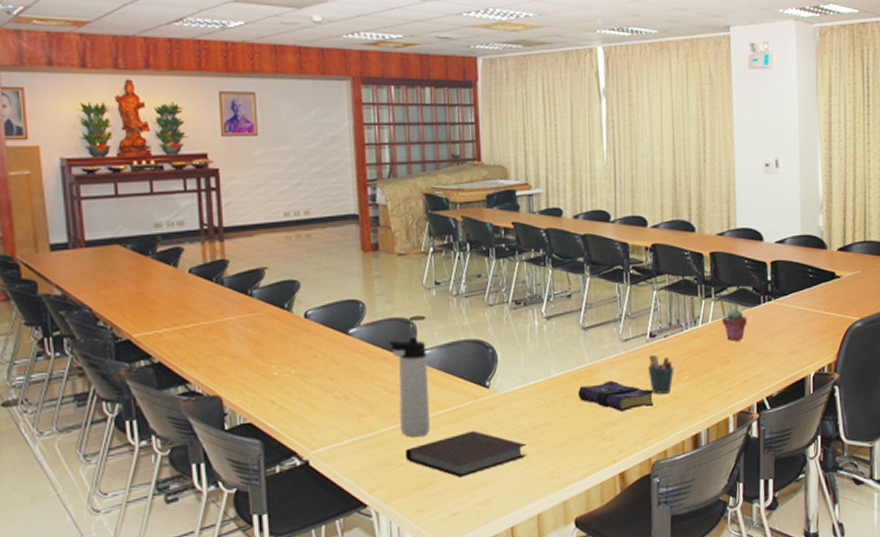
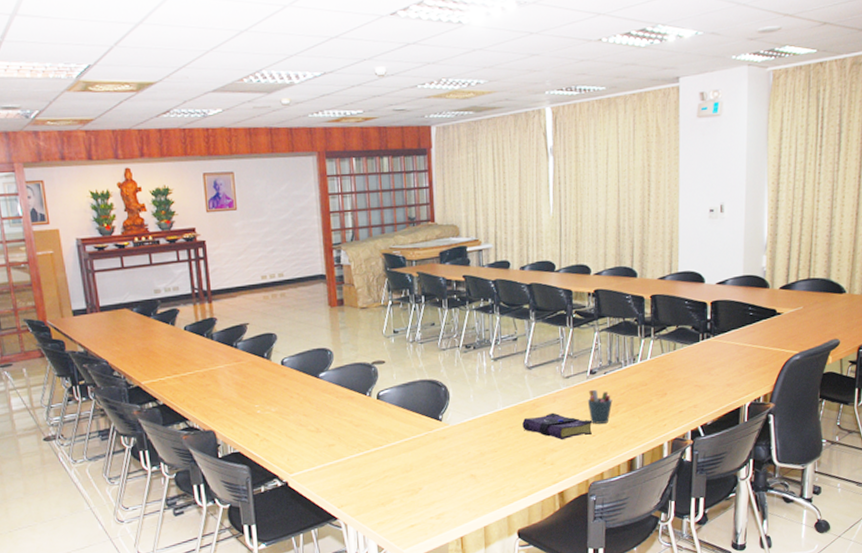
thermos bottle: present [388,337,430,437] -> none [353,379,390,463]
notebook: present [405,430,527,477] -> none [368,457,476,496]
potted succulent: present [722,309,748,341] -> none [660,346,686,376]

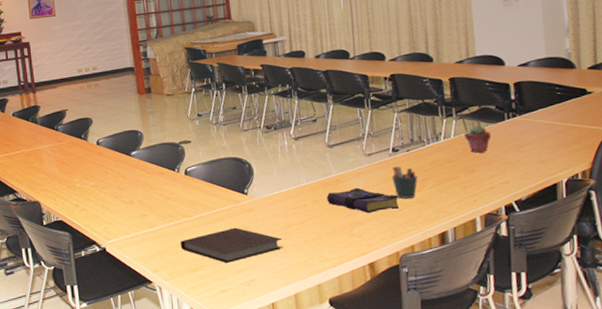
notebook: none [368,457,476,496] -> present [180,227,283,263]
potted succulent: none [660,346,686,376] -> present [464,125,492,153]

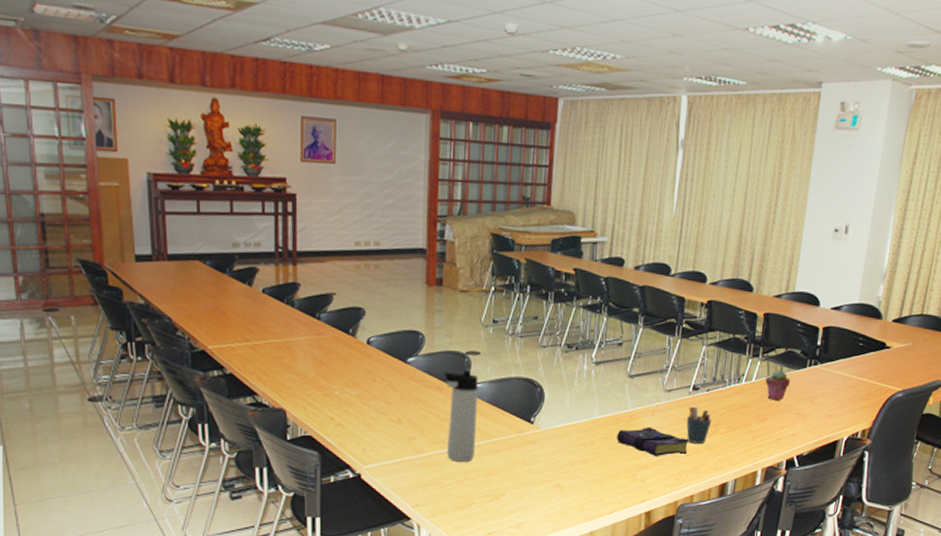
thermos bottle: none [162,157,199,232] -> present [443,371,479,462]
notebook: present [180,227,283,263] -> none [449,461,562,502]

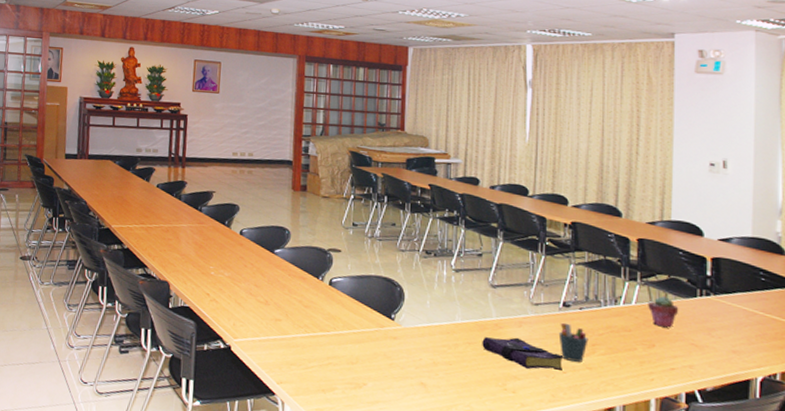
thermos bottle: present [443,371,479,462] -> none [307,264,340,348]

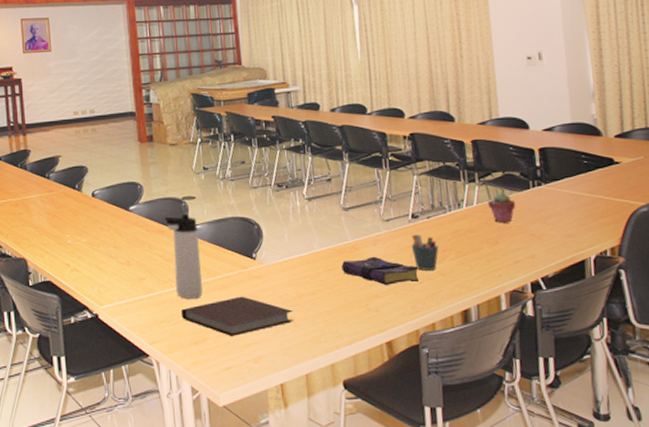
thermos bottle: none [307,264,340,348] -> present [163,214,203,299]
notebook: none [312,353,426,391] -> present [181,296,294,336]

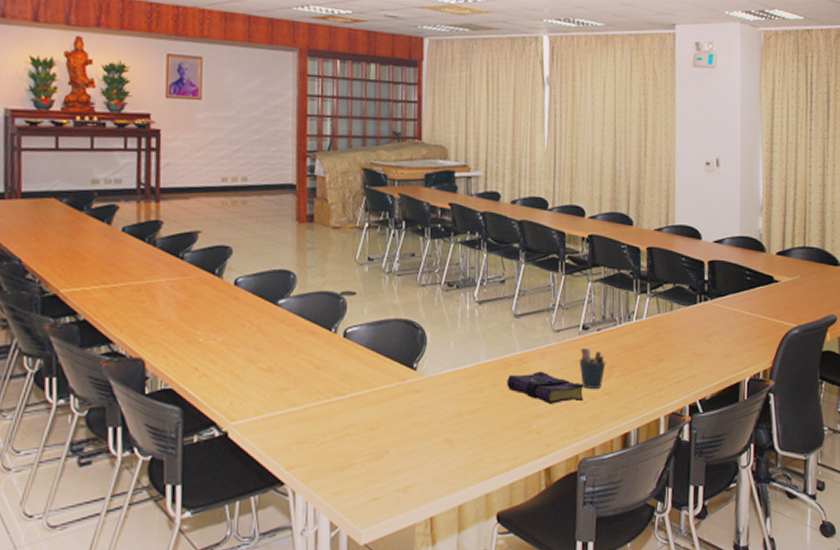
thermos bottle: present [163,214,203,299] -> none [317,313,355,415]
notebook: present [181,296,294,336] -> none [326,413,451,461]
potted succulent: present [488,193,516,223] -> none [657,307,683,339]

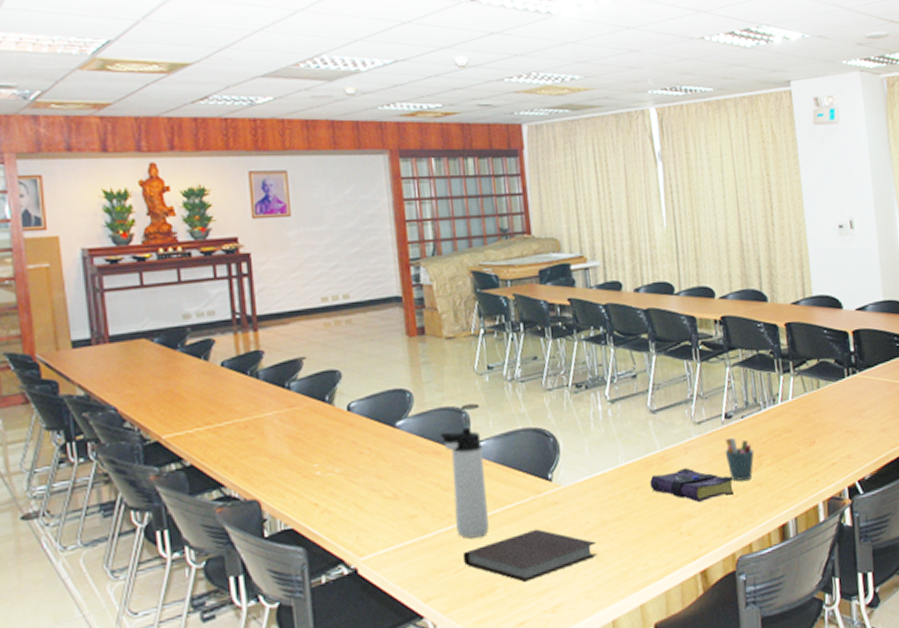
thermos bottle: none [317,313,355,415] -> present [439,428,489,539]
notebook: none [326,413,451,461] -> present [462,529,598,582]

